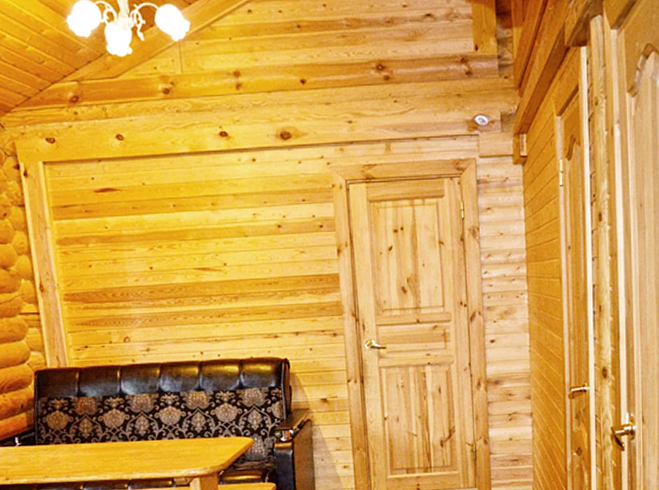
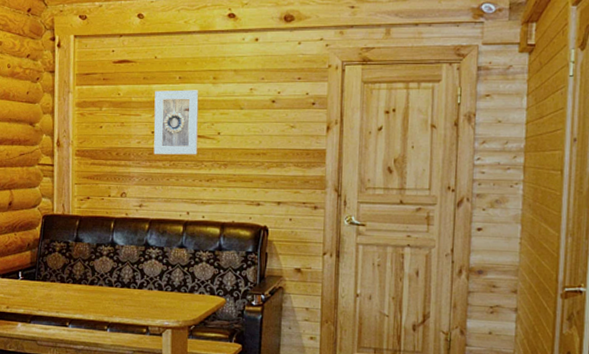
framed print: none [148,218,204,293] -> present [153,90,199,155]

